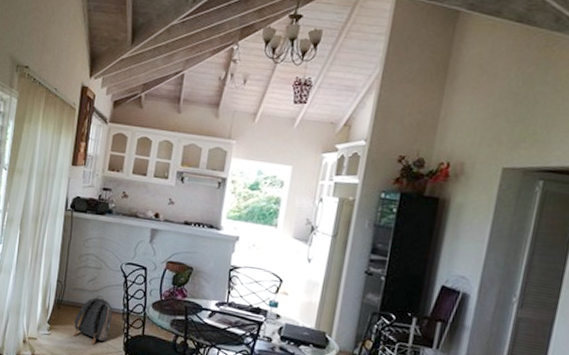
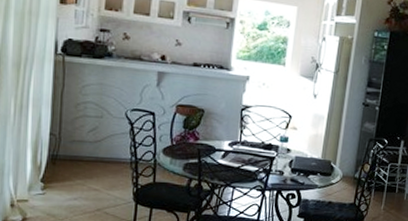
backpack: present [73,295,113,345] -> none [74,146,119,199]

